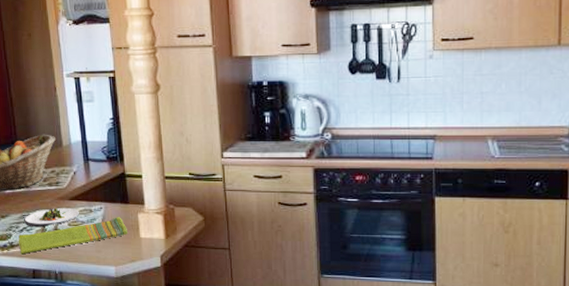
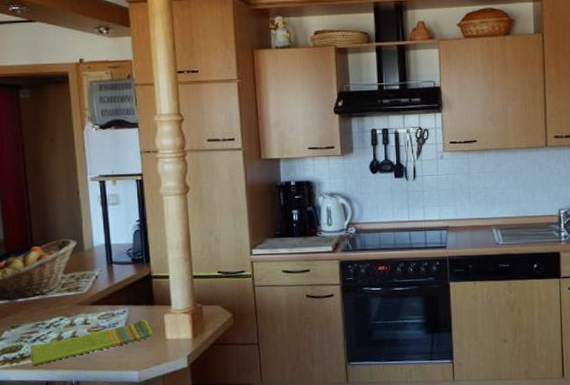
salad plate: present [24,208,79,228] -> none [38,314,100,336]

